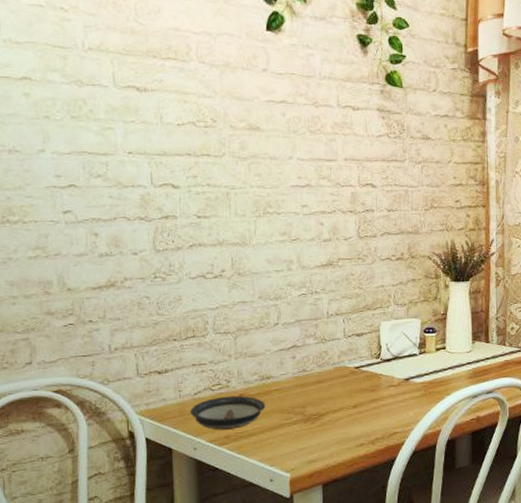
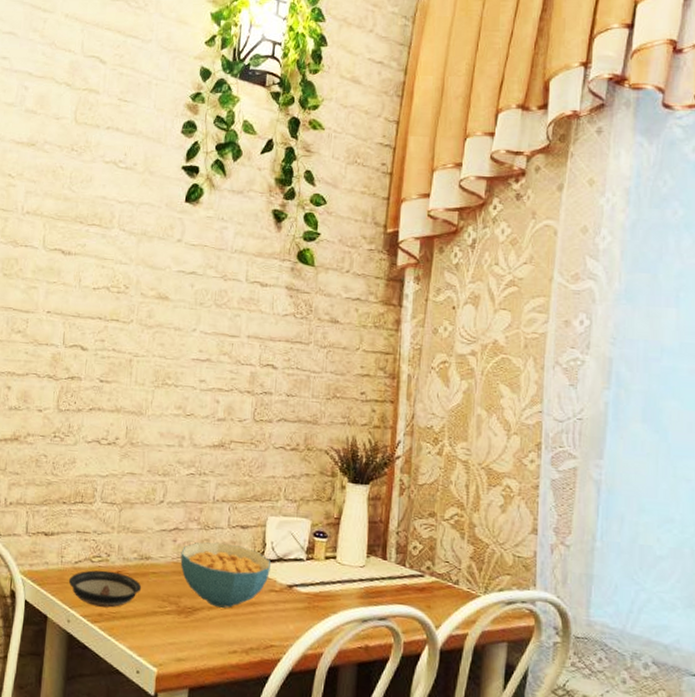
cereal bowl: none [301,352,387,409] -> present [180,542,271,608]

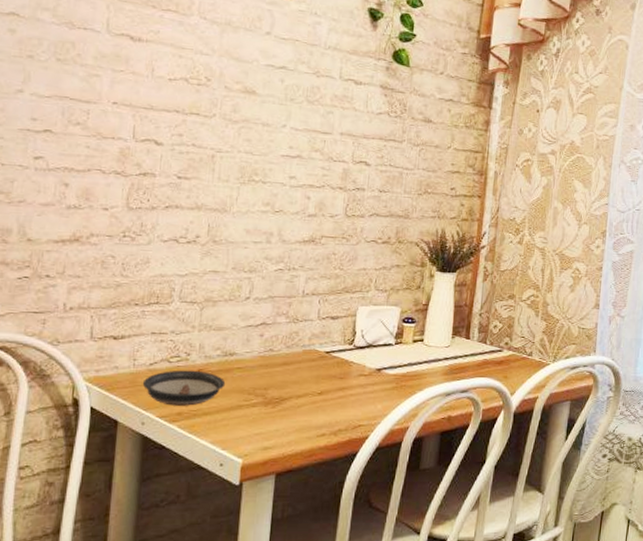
cereal bowl: present [180,542,271,608] -> none [267,334,360,395]

